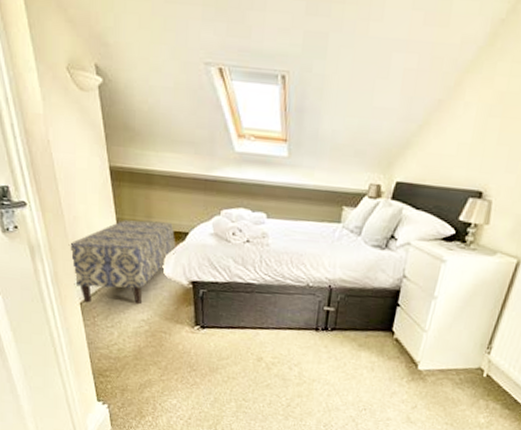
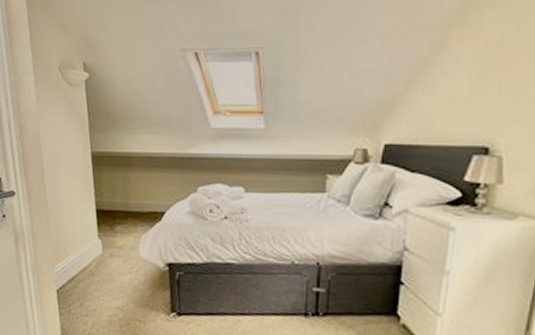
bench: present [68,219,176,305] -> none [50,202,152,291]

